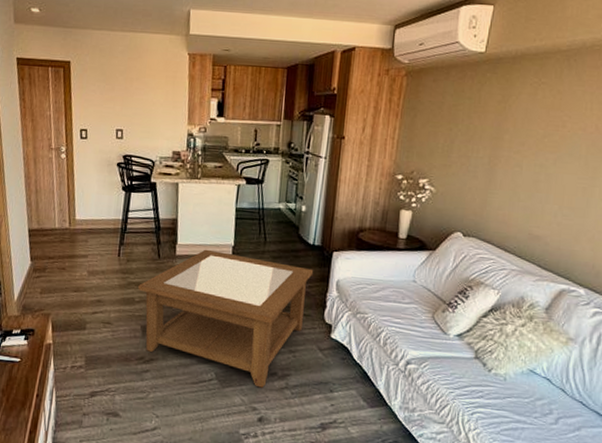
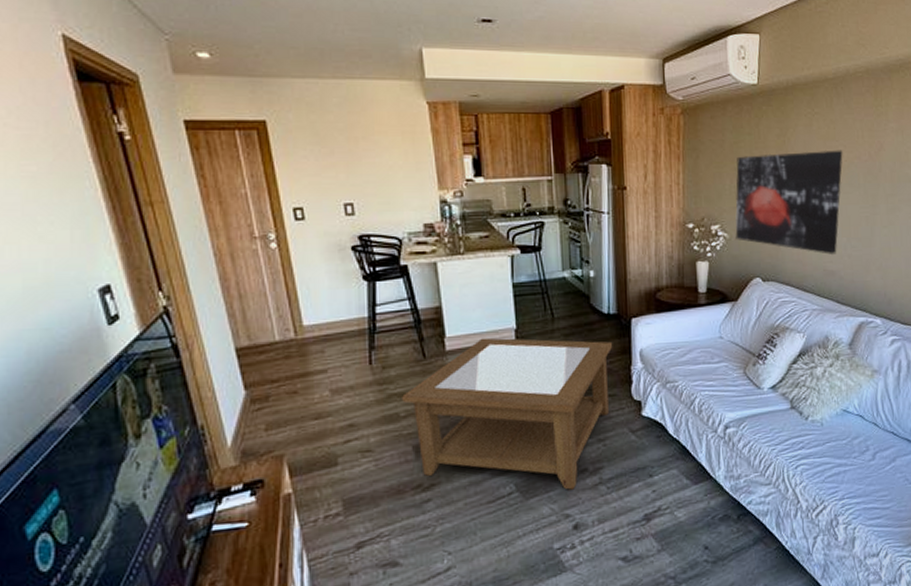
wall art: none [442,118,567,221] -> present [735,150,843,256]

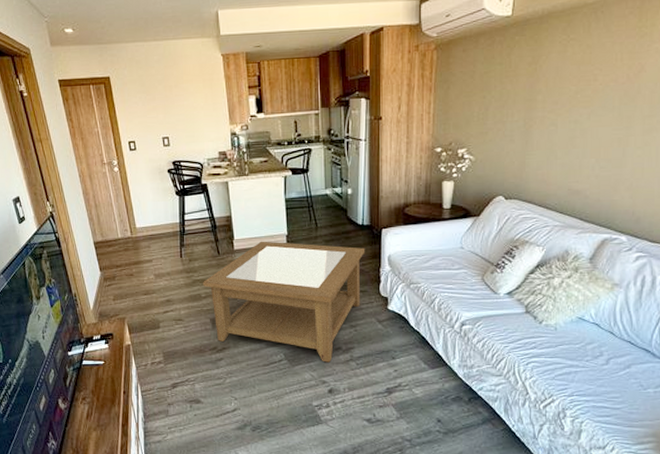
wall art: present [735,150,843,256] -> none [481,74,598,176]

